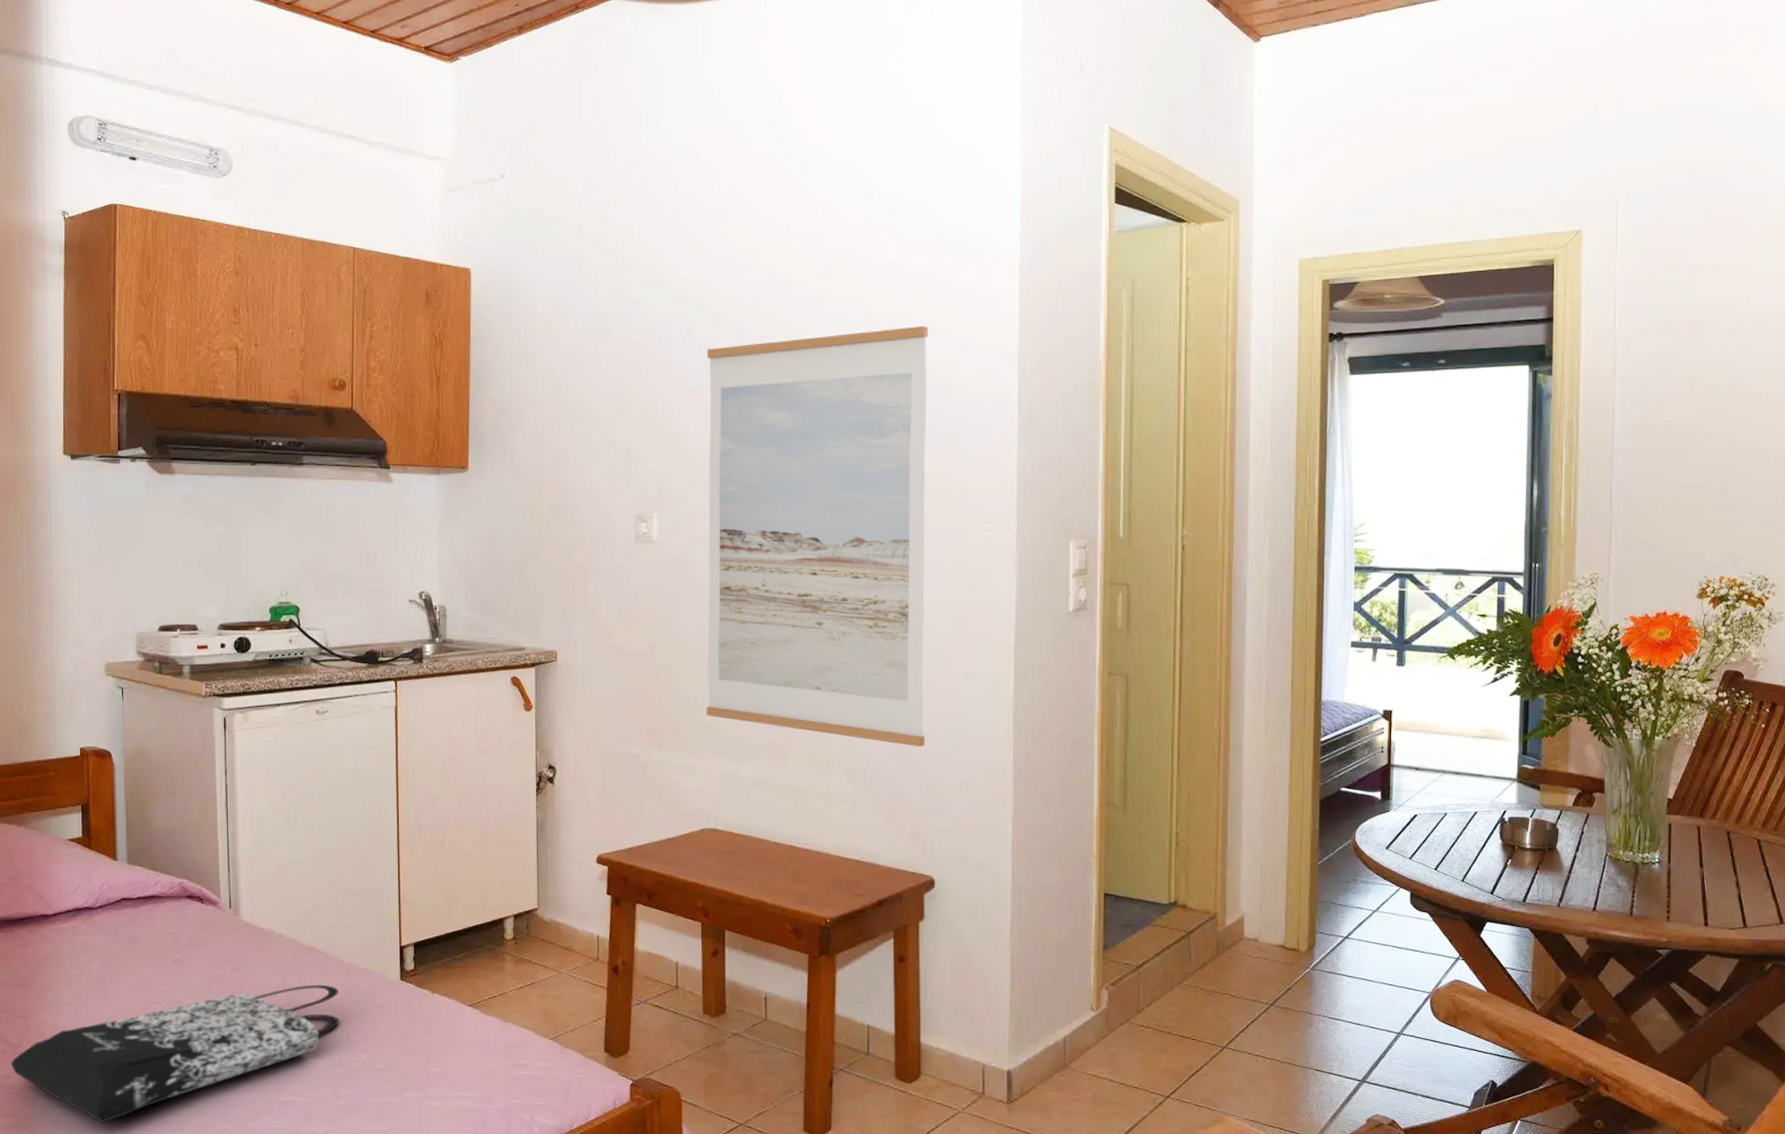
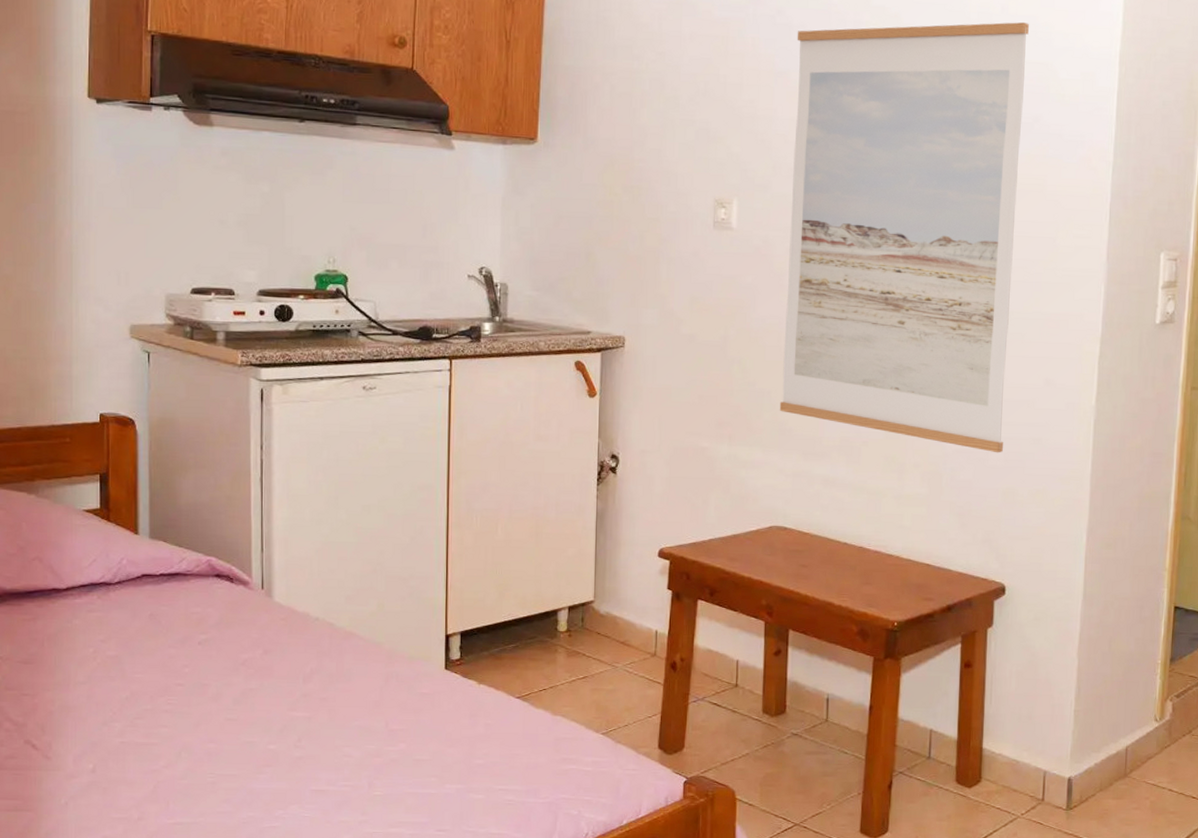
tote bag: present [11,984,339,1123] -> none [15,671,378,807]

